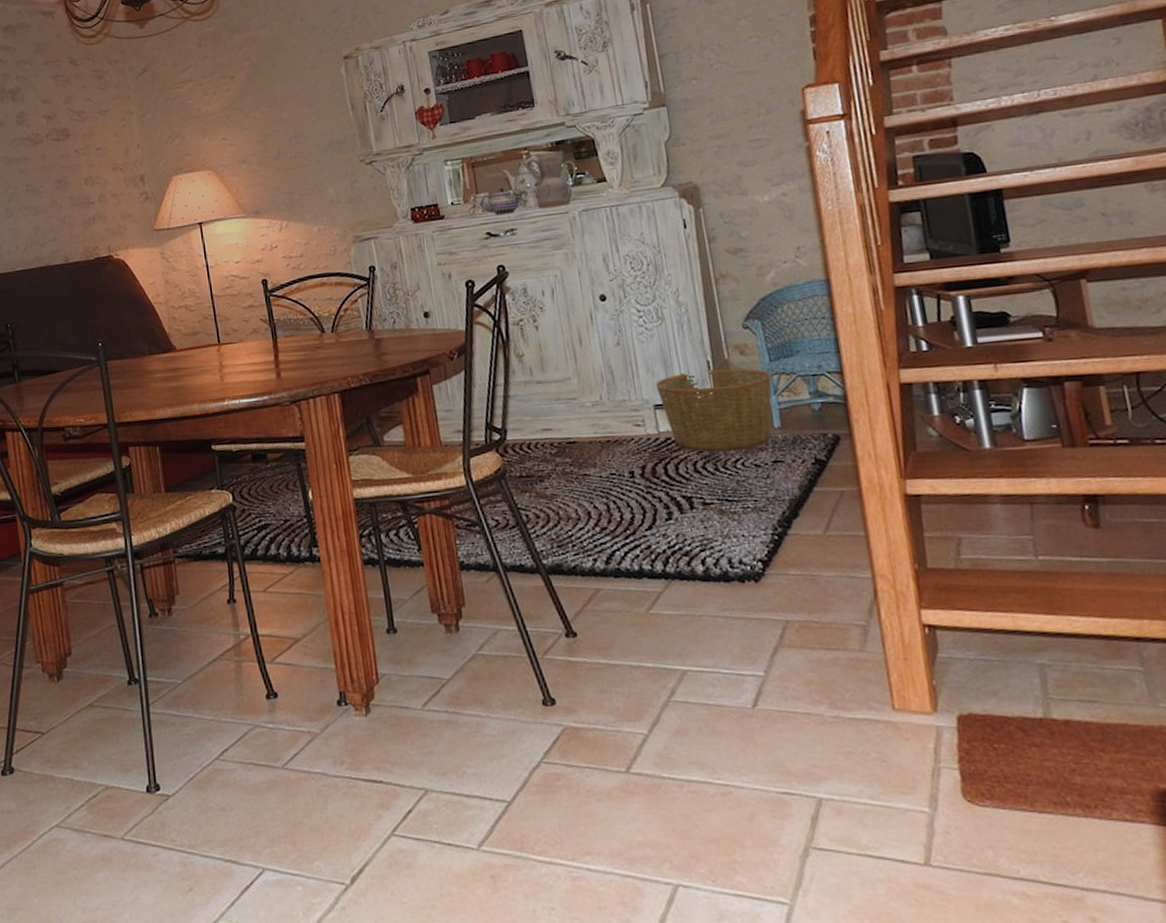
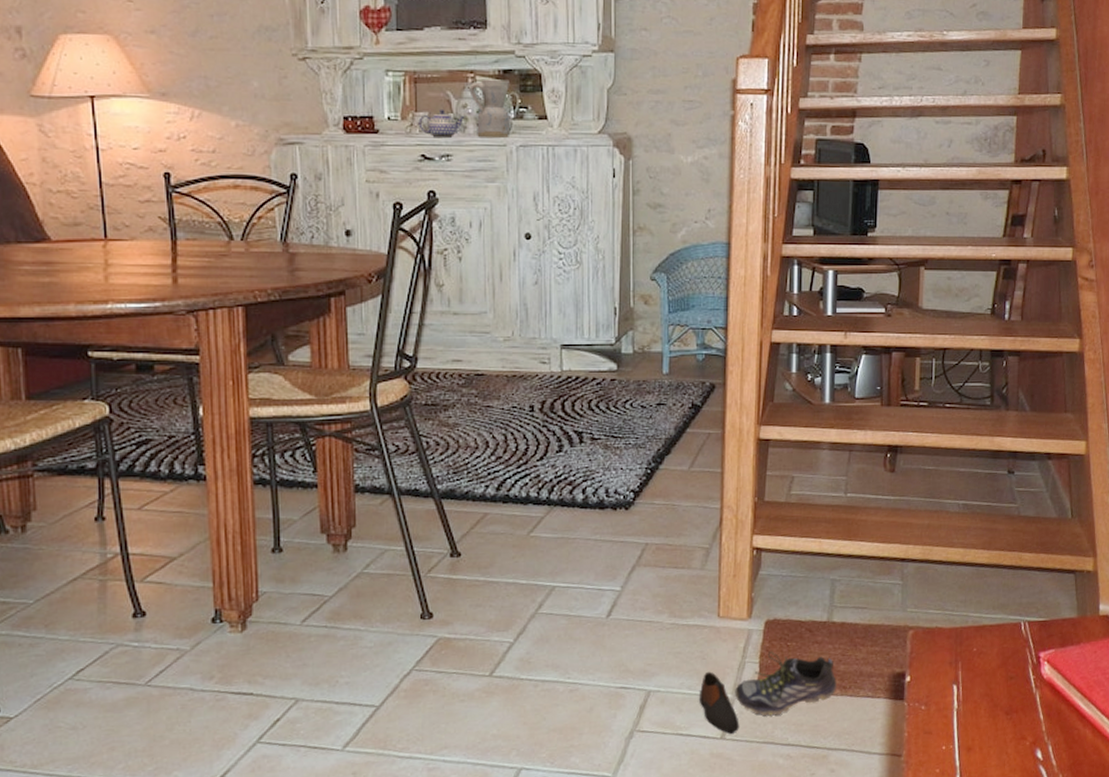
basket: present [655,368,772,453] -> none [565,316,667,392]
shoe: none [885,777,948,859] -> present [700,671,739,734]
shoe: none [932,754,1076,839] -> present [735,651,837,716]

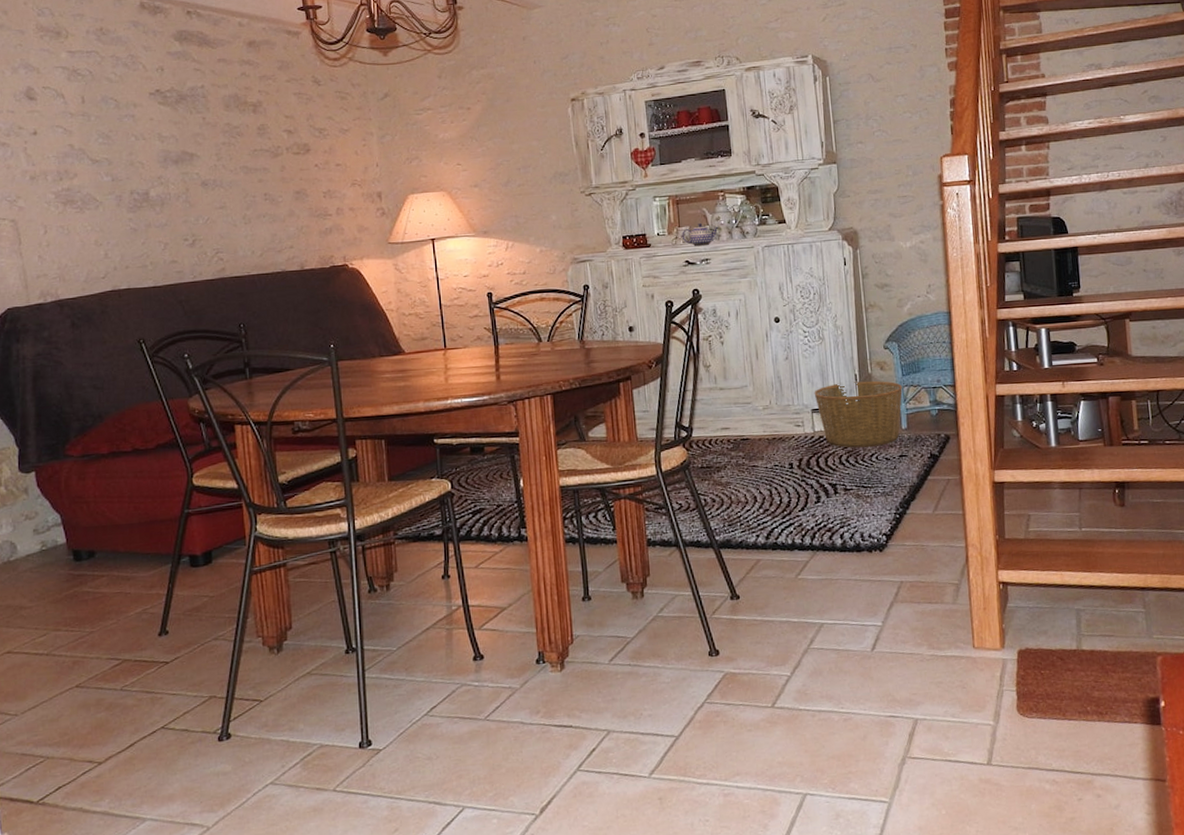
ceramic pitcher: present [469,79,511,139] -> none [720,194,756,243]
basket: none [565,316,667,392] -> present [814,380,903,449]
shoe: present [700,671,739,734] -> none [963,699,1004,760]
shoe: present [735,651,837,716] -> none [996,679,1093,743]

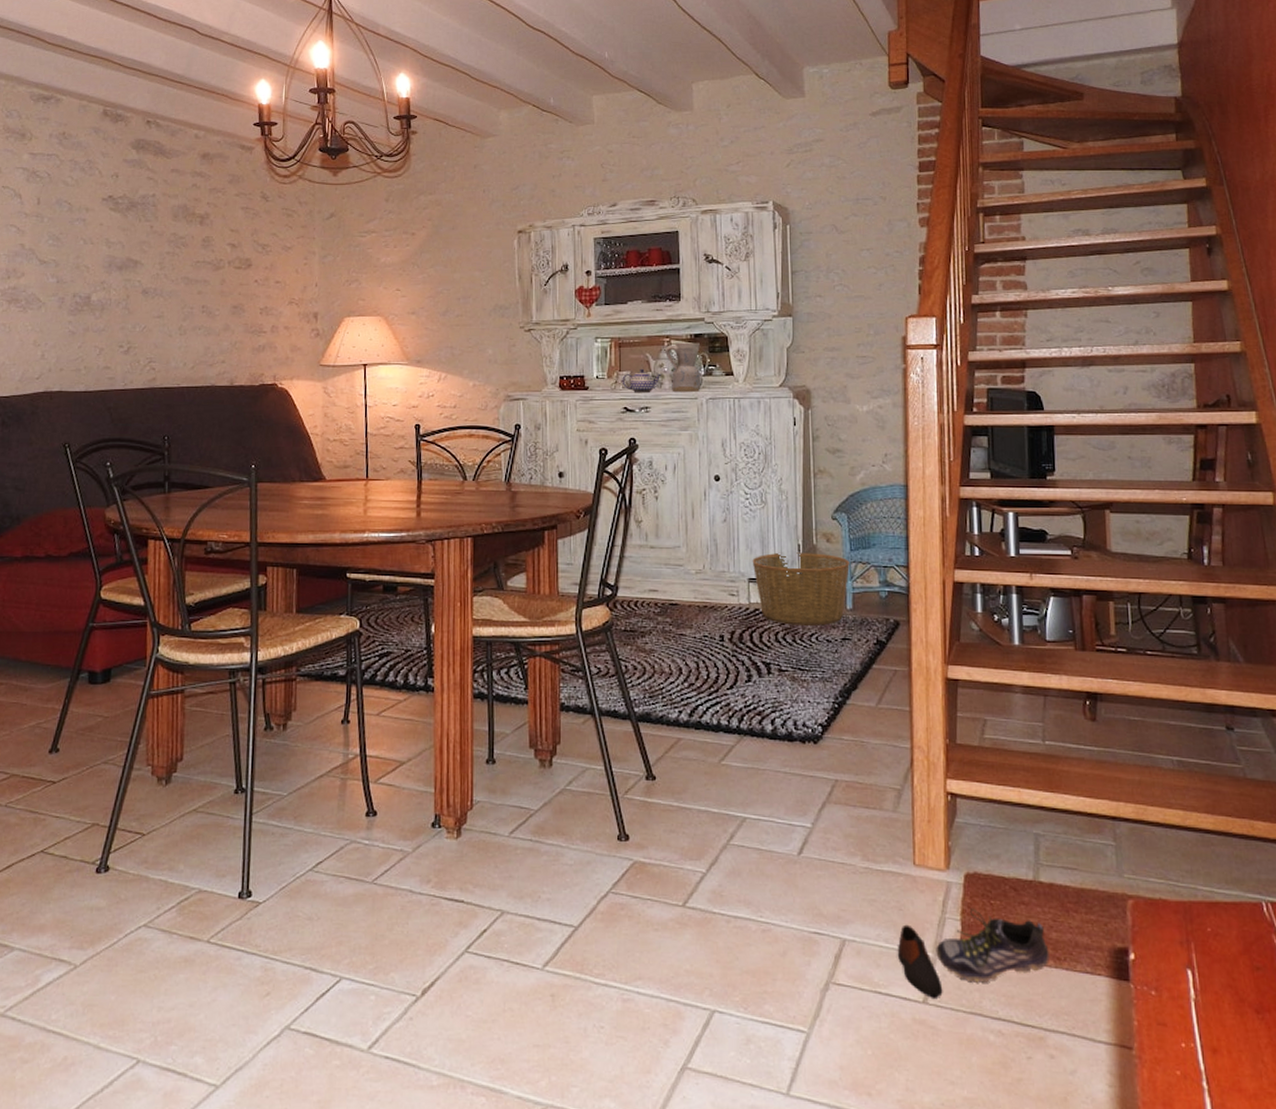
ceramic pitcher: none [720,194,756,243] -> present [665,342,701,393]
shoe: none [963,699,1004,760] -> present [898,924,943,998]
shoe: none [996,679,1093,743] -> present [936,908,1049,983]

